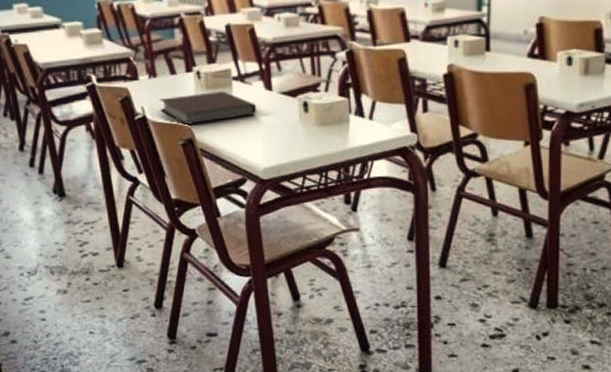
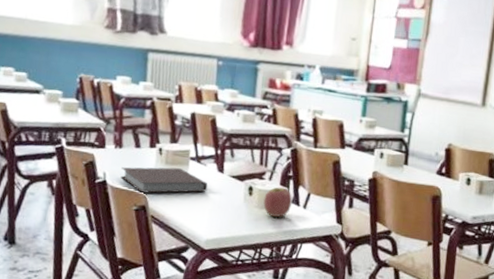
apple: none [321,98,355,134] -> present [263,187,292,218]

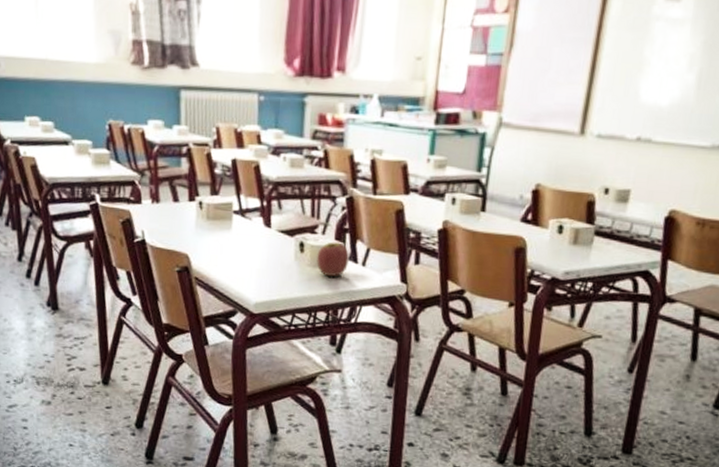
notebook: present [120,167,208,194] -> none [160,223,255,253]

